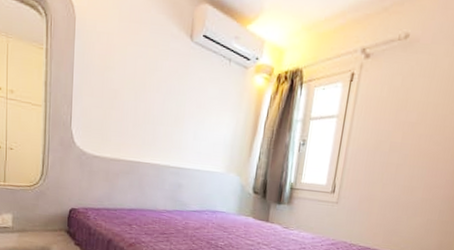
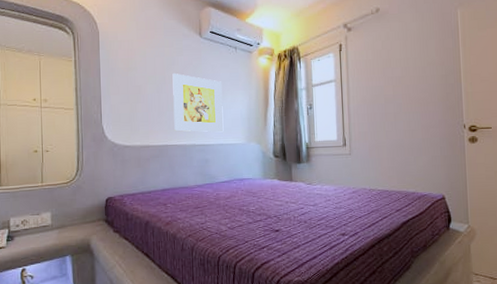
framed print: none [149,81,209,157] -> present [172,73,224,133]

